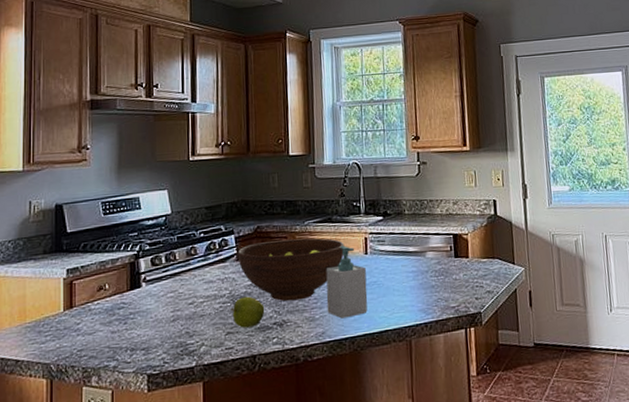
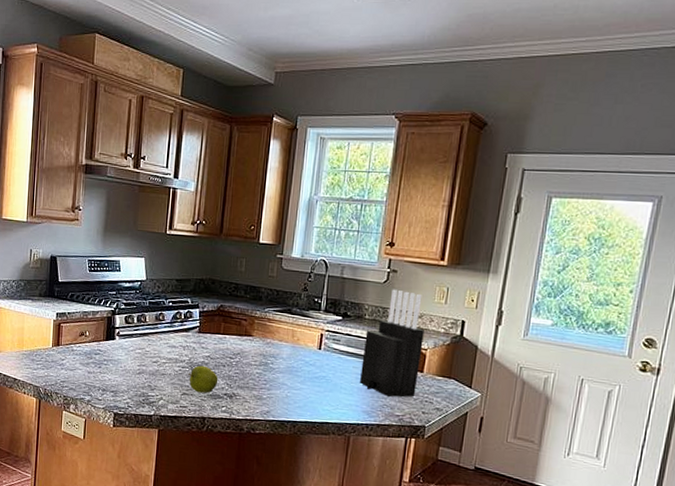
fruit bowl: present [237,238,345,302] -> none [199,320,300,379]
soap bottle: present [326,245,368,319] -> none [274,337,317,404]
knife block: none [408,180,466,289] -> present [359,289,424,398]

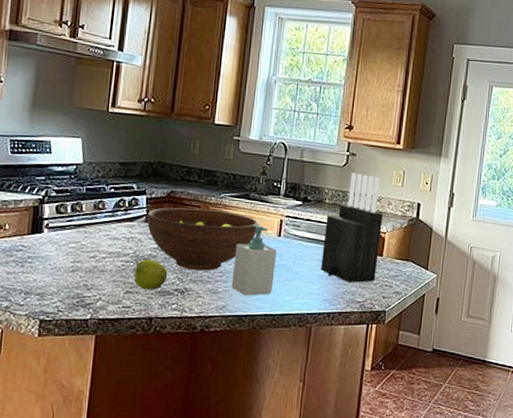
fruit bowl: none [199,320,300,379] -> present [146,207,259,271]
soap bottle: none [274,337,317,404] -> present [231,223,277,296]

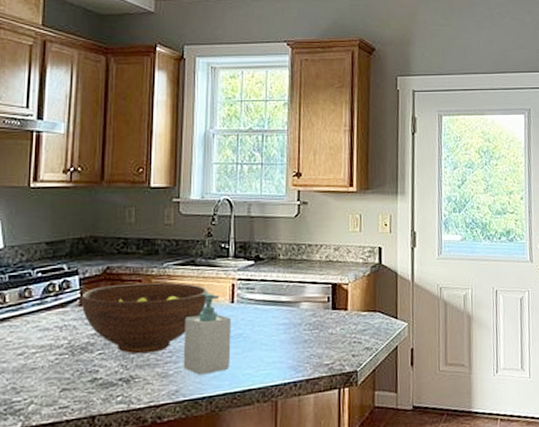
apple: present [132,259,168,290] -> none [68,347,110,384]
knife block: present [320,172,383,283] -> none [280,222,344,344]

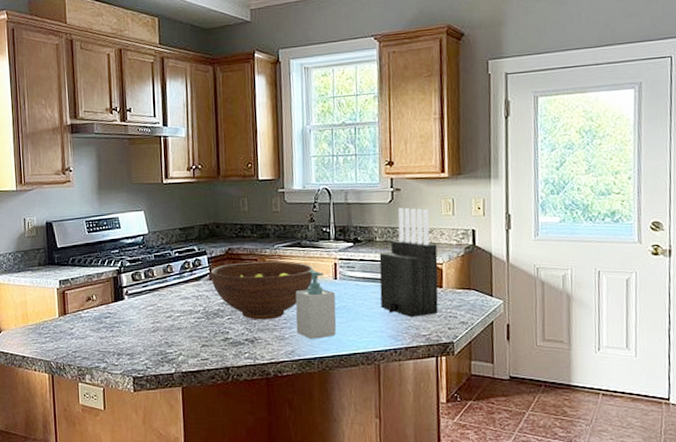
knife block: none [280,222,344,344] -> present [379,207,439,317]

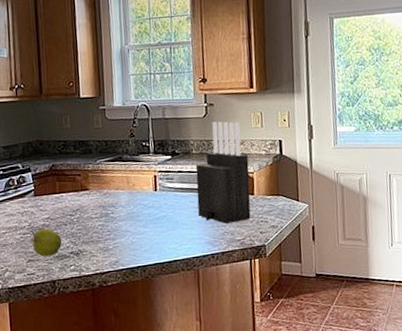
apple: none [205,313,237,342] -> present [30,228,62,257]
fruit bowl: present [210,261,314,320] -> none [34,175,135,233]
soap bottle: present [295,269,337,339] -> none [118,182,158,249]

